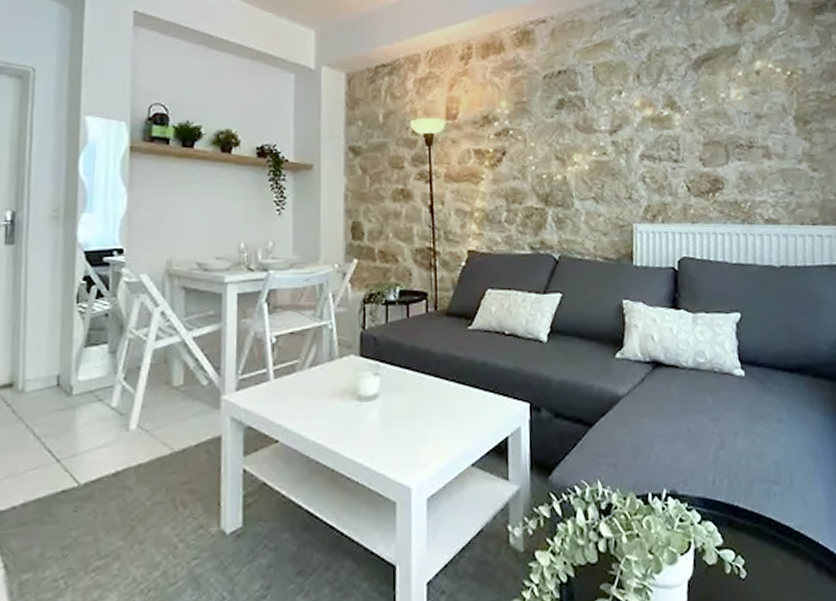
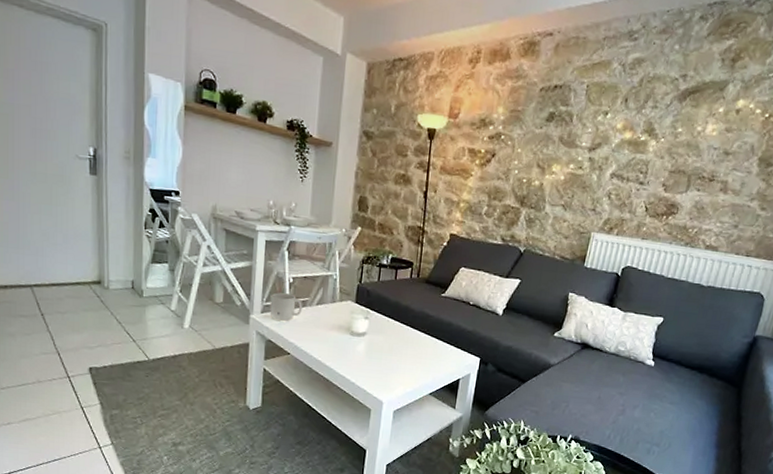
mug: none [247,358,291,399] -> present [269,292,302,322]

